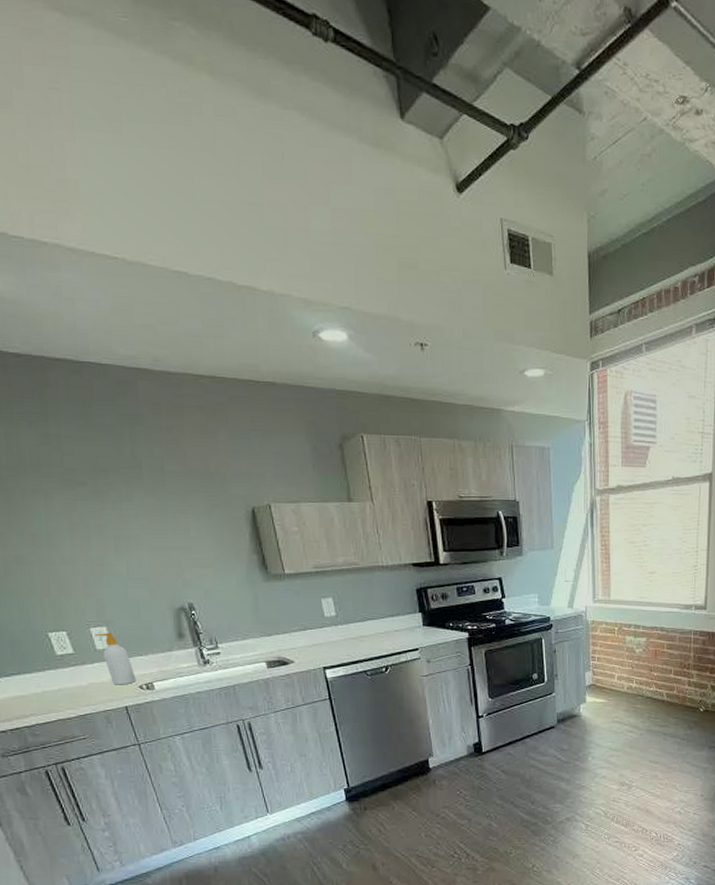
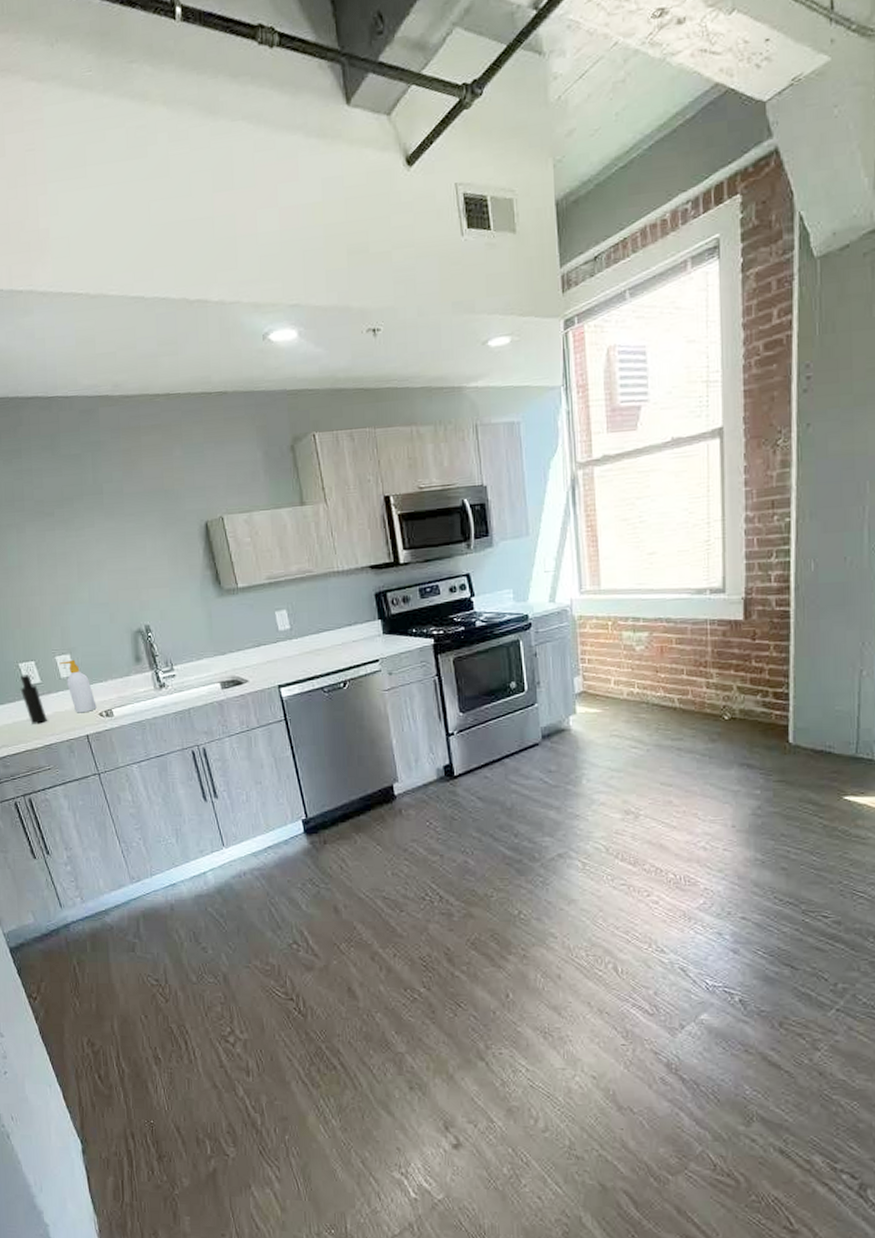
atomizer: none [49,644,81,694] -> present [19,674,47,724]

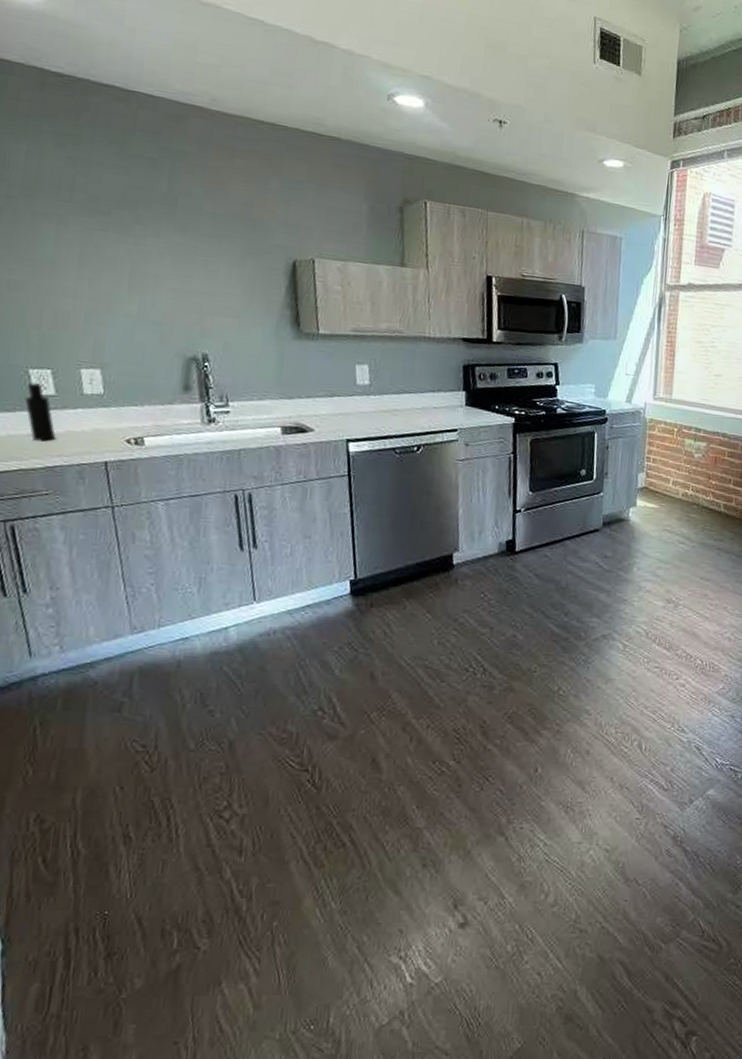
soap bottle: present [59,659,97,713] -> none [84,375,125,437]

